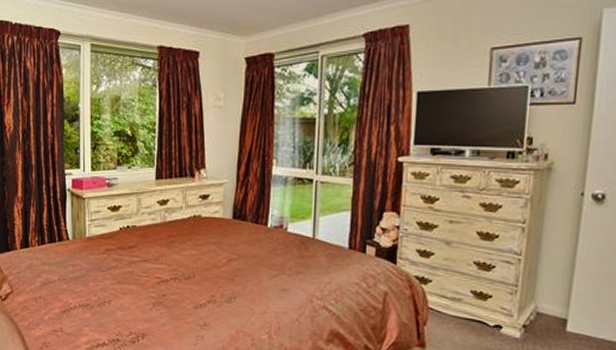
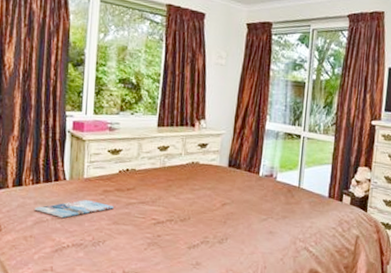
magazine: none [42,259,118,278] -> present [34,200,115,218]

